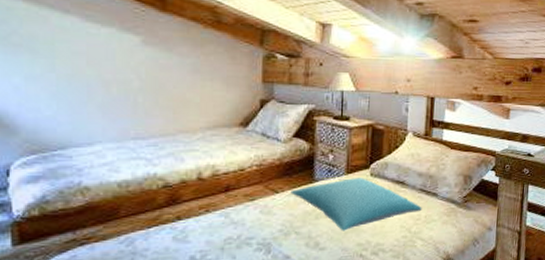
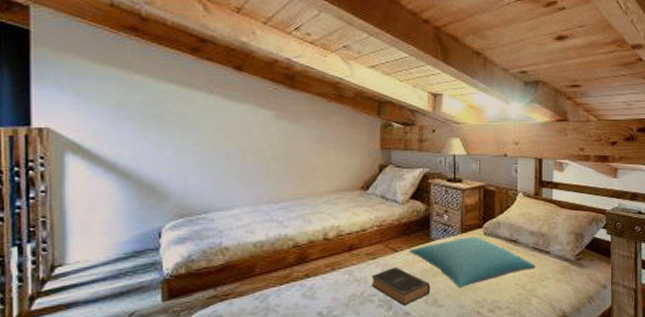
book: none [249,208,313,249] -> present [371,266,431,306]

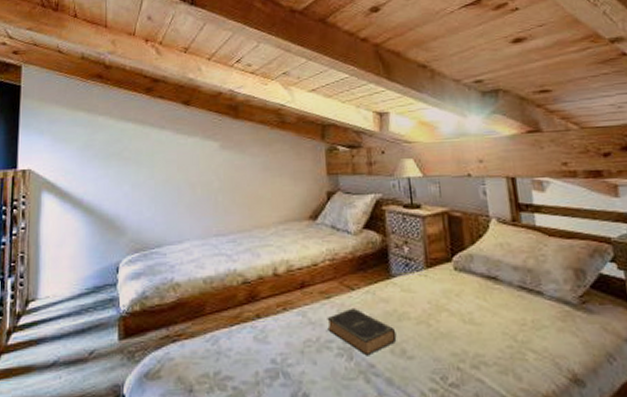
pillow: present [409,237,536,289] -> none [367,272,526,337]

